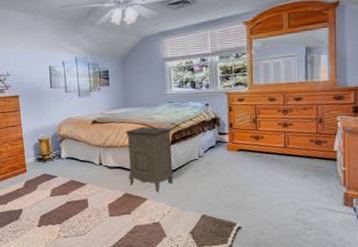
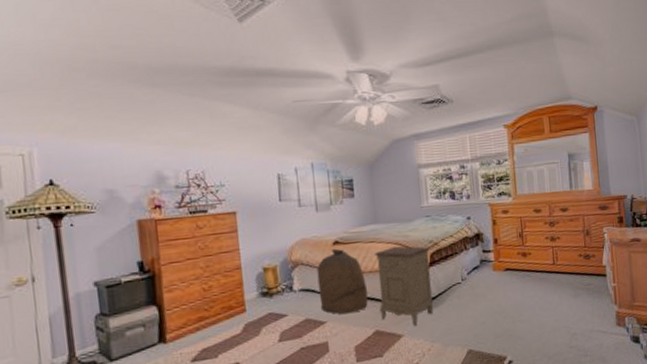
bag: none [79,126,120,179] -> present [316,248,369,314]

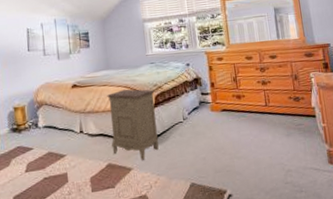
bag: present [316,248,369,314] -> none [58,91,102,149]

